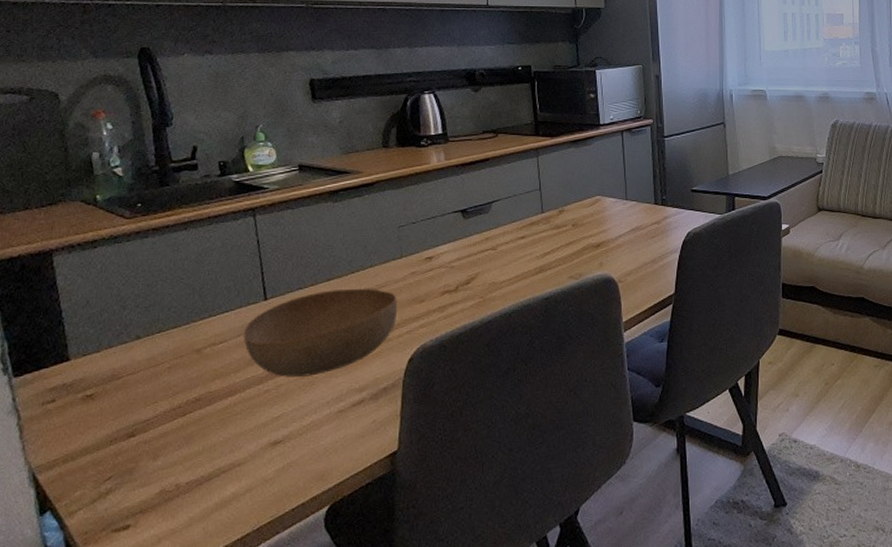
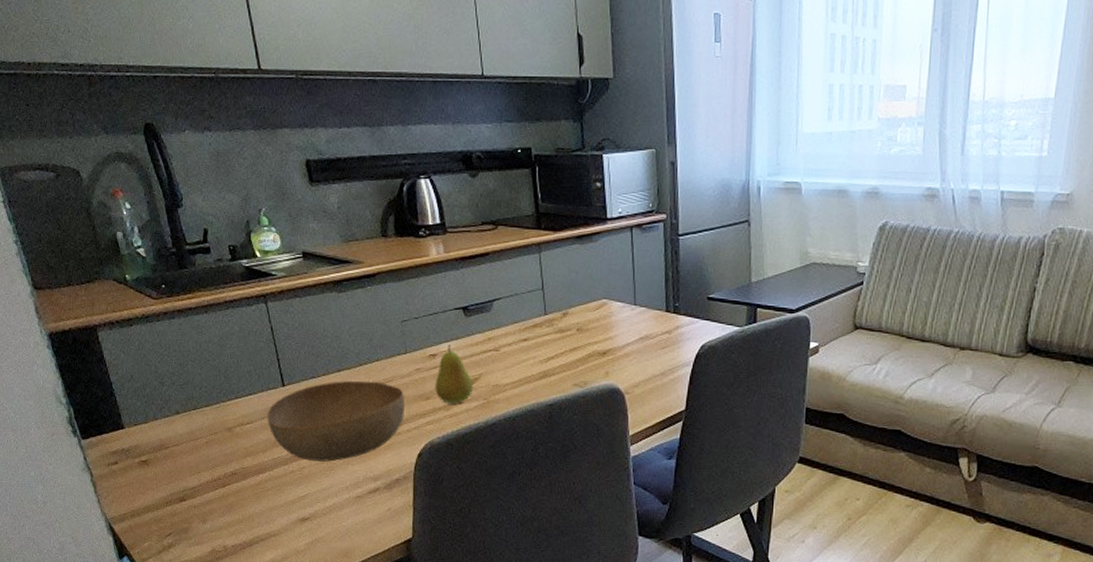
fruit: none [430,246,470,305] -> present [435,344,474,404]

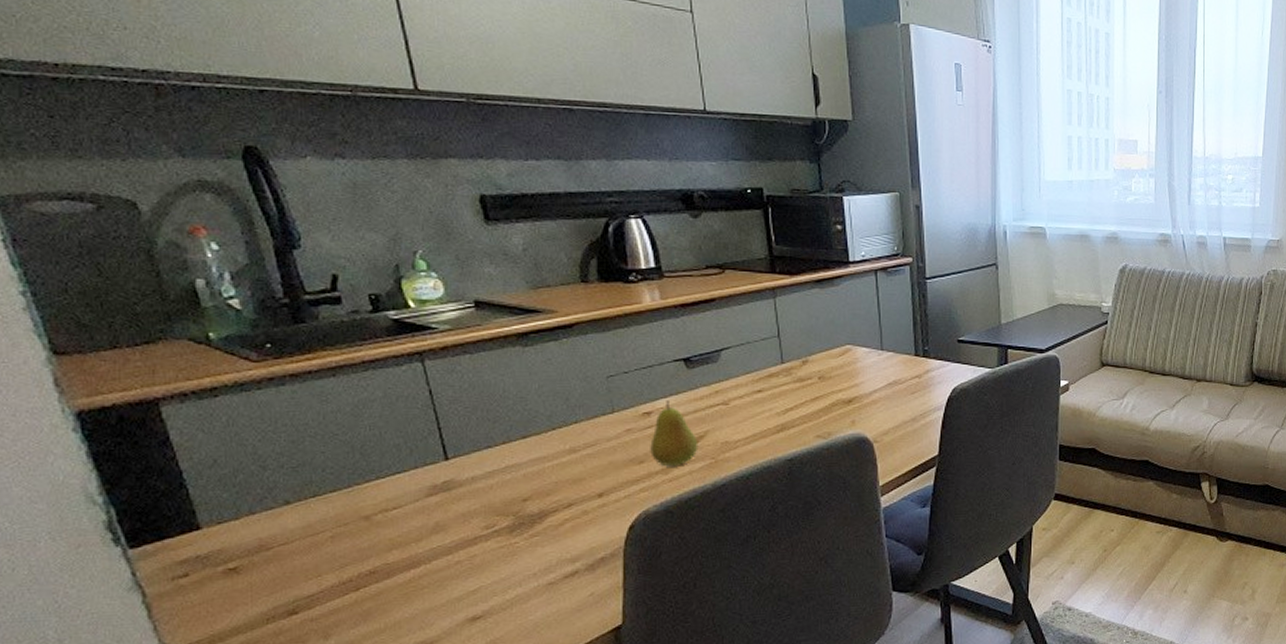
bowl: present [267,380,405,462] -> none [422,446,613,547]

